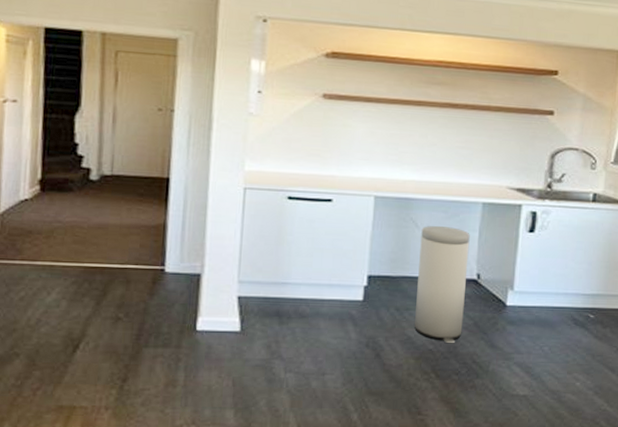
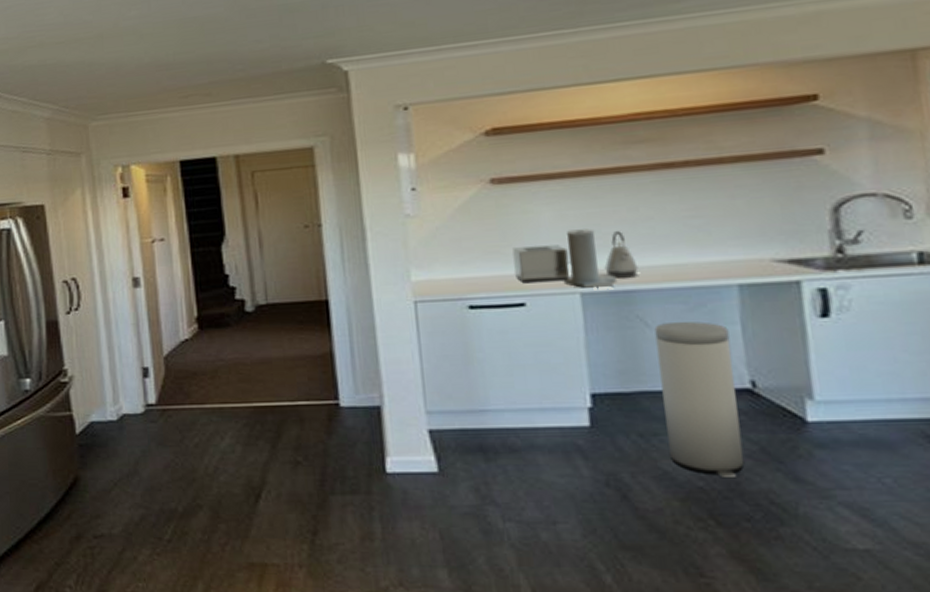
toaster: none [329,153,371,185] -> present [512,245,571,284]
paper towel: none [365,145,403,194] -> present [564,229,618,288]
kettle: none [395,151,419,188] -> present [604,231,639,278]

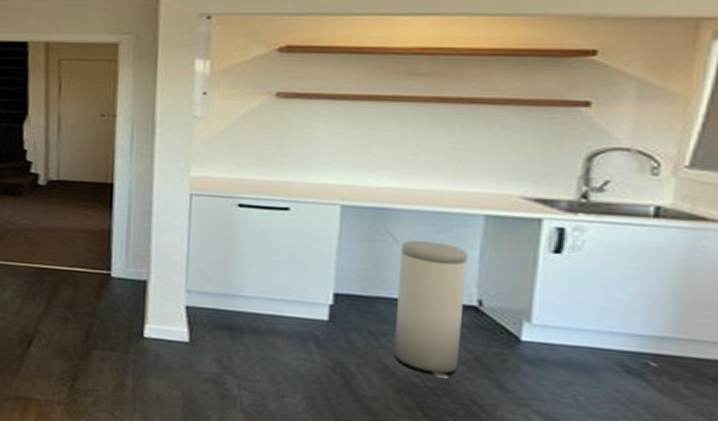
toaster: present [512,245,571,284] -> none [285,157,336,193]
paper towel: present [564,229,618,288] -> none [328,148,377,203]
kettle: present [604,231,639,278] -> none [367,154,398,197]

